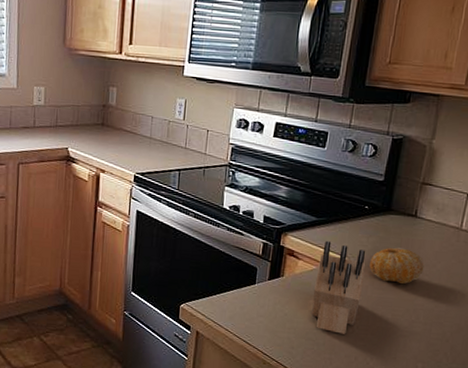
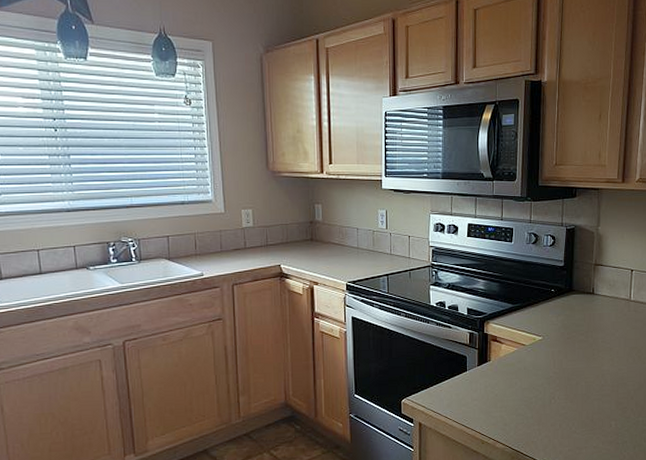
knife block: present [312,240,366,334] -> none [518,323,558,406]
fruit: present [369,247,424,285] -> none [562,322,605,354]

